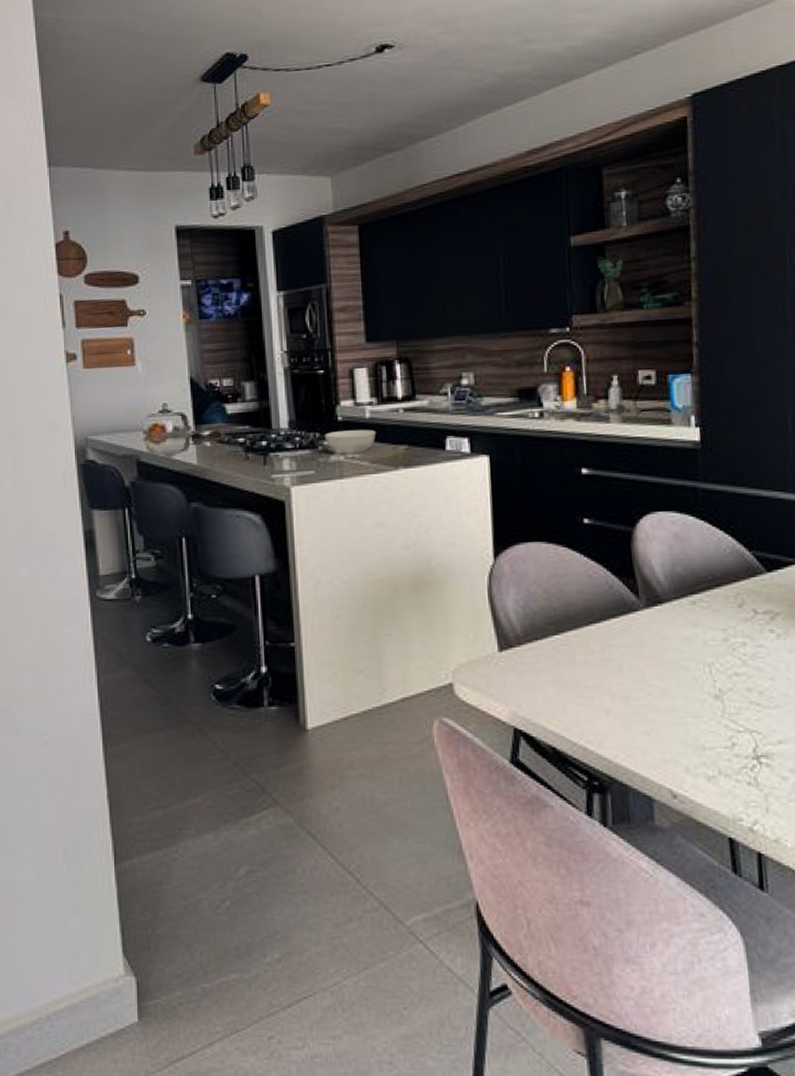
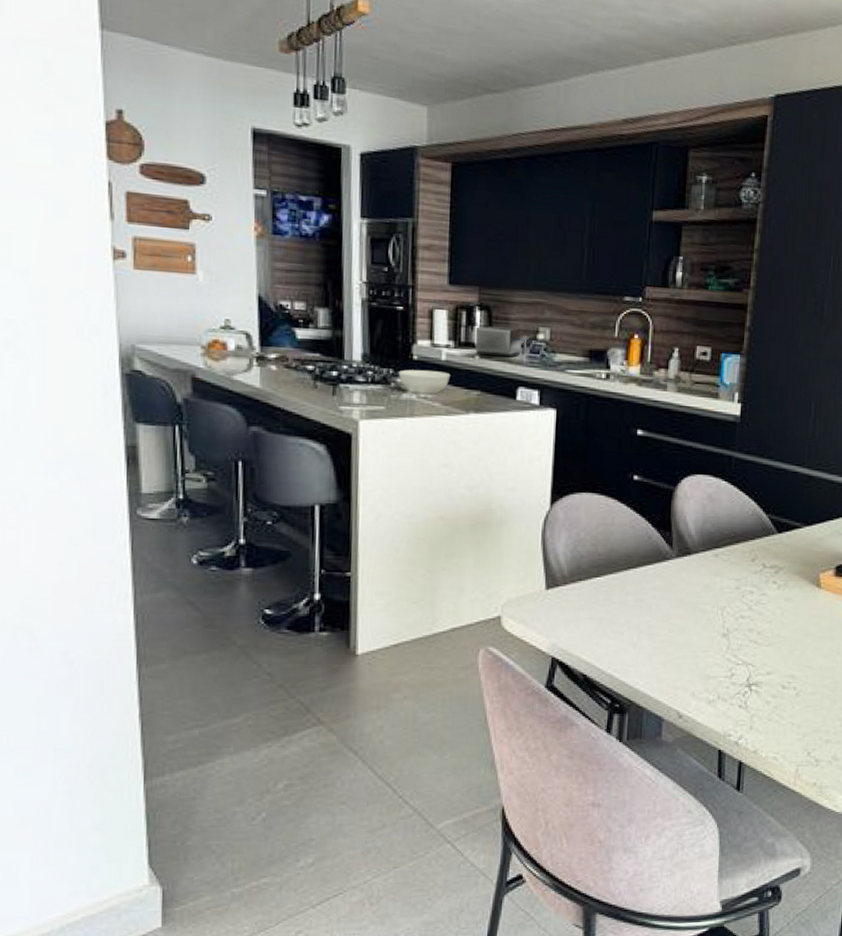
toaster: none [397,376,446,409] -> present [475,326,522,358]
vase: present [596,256,625,314] -> none [673,234,696,291]

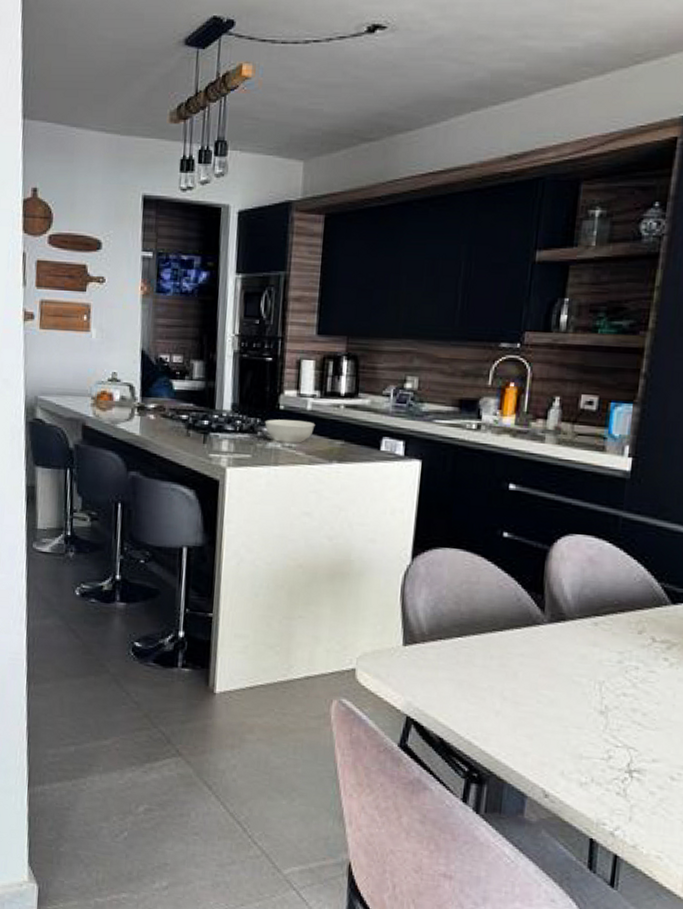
toaster: present [475,326,522,358] -> none [340,375,389,407]

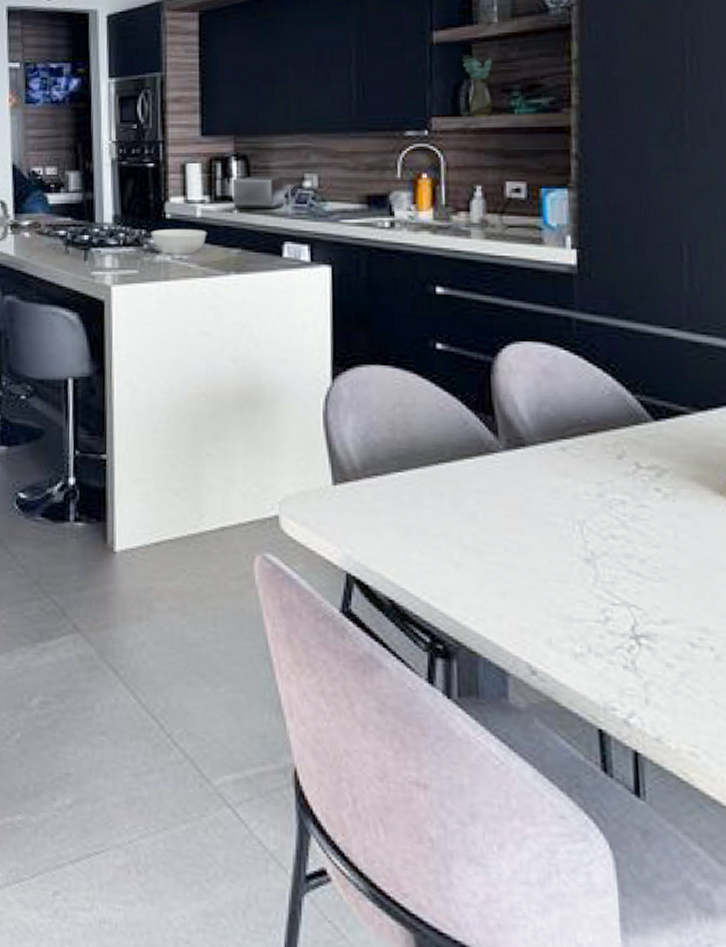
toaster: none [340,375,389,407] -> present [232,176,285,209]
vase: none [558,274,586,335] -> present [461,54,493,118]

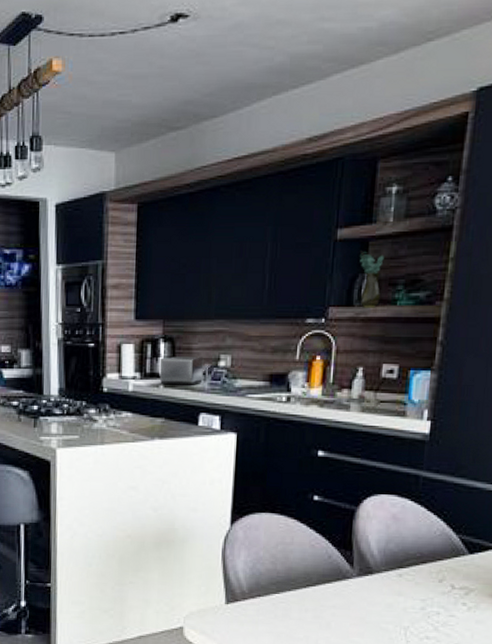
bowl: present [150,229,207,256] -> none [90,401,137,424]

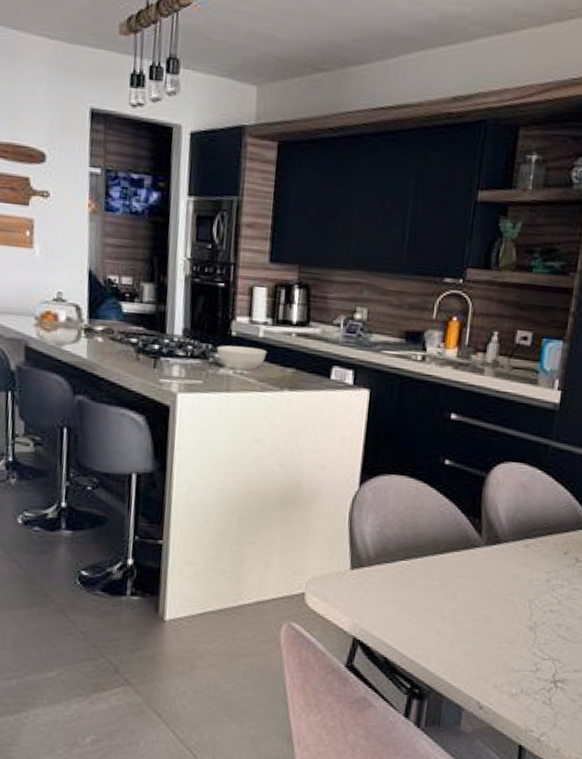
bowl: none [90,401,137,424] -> present [216,345,267,371]
toaster: present [159,356,204,385] -> none [292,304,339,336]

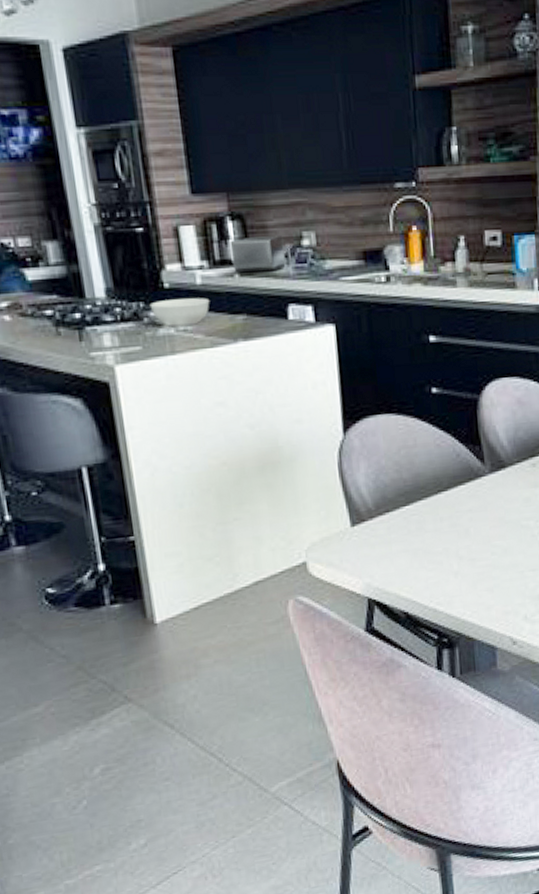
toaster: none [292,304,339,336] -> present [230,236,286,273]
vase: present [497,215,523,274] -> none [442,100,472,167]

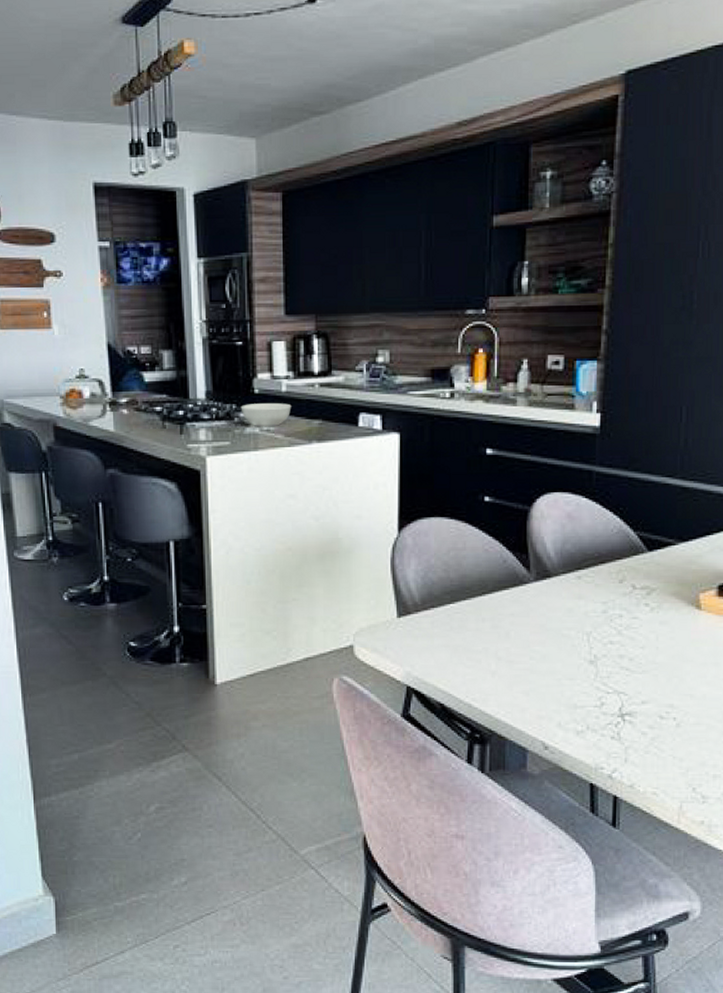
toaster: present [230,236,286,273] -> none [314,353,361,384]

